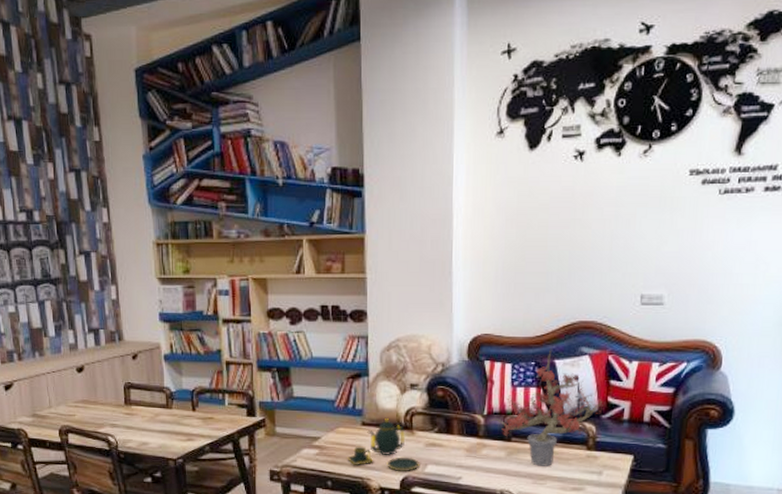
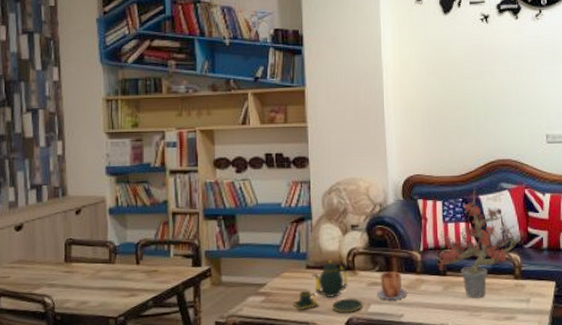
mug: none [434,433,467,462] -> present [377,271,407,300]

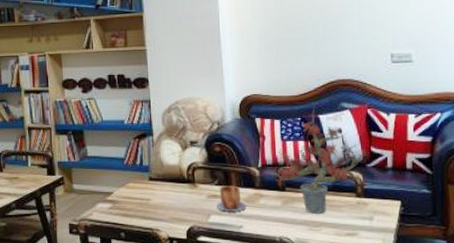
teapot: present [293,260,363,313] -> none [137,173,203,222]

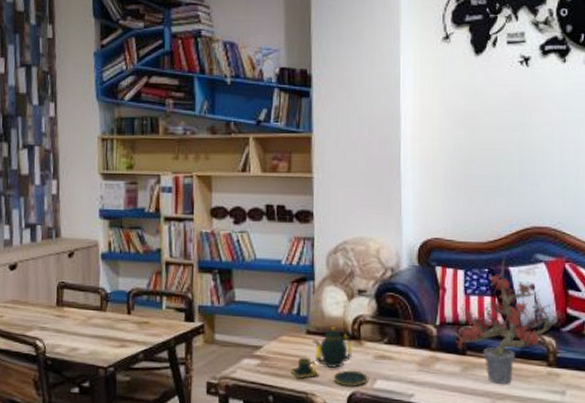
teapot: none [137,173,203,222] -> present [290,327,368,387]
mug: present [216,185,246,211] -> none [384,345,420,377]

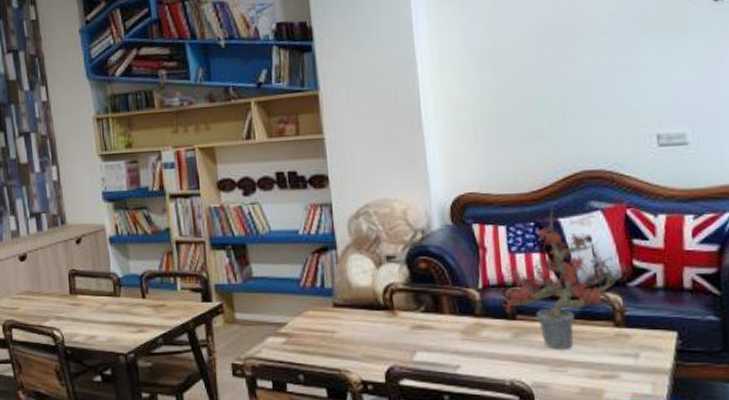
teapot: present [290,327,368,387] -> none [319,298,406,360]

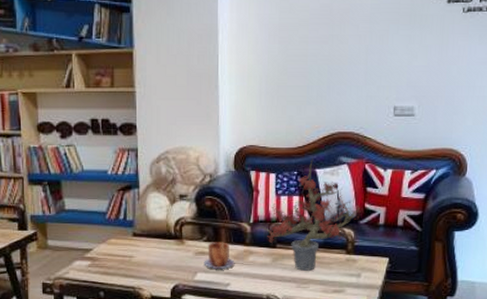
mug: none [423,313,464,347] -> present [204,242,235,269]

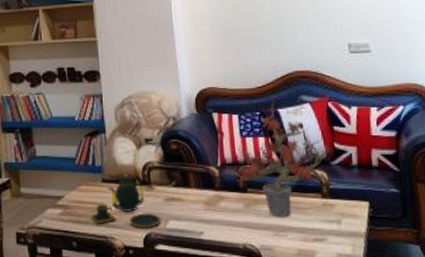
teapot: none [119,229,189,280] -> present [90,174,161,228]
mug: present [204,242,235,269] -> none [174,187,207,216]

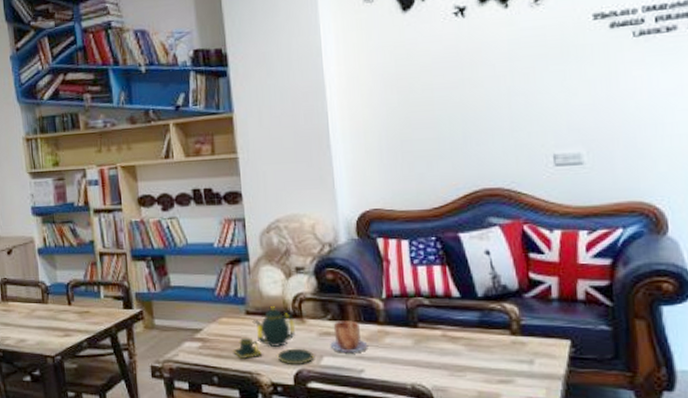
mug: none [174,187,207,216] -> present [330,320,368,352]
potted plant: present [225,97,331,217] -> none [391,220,525,355]

